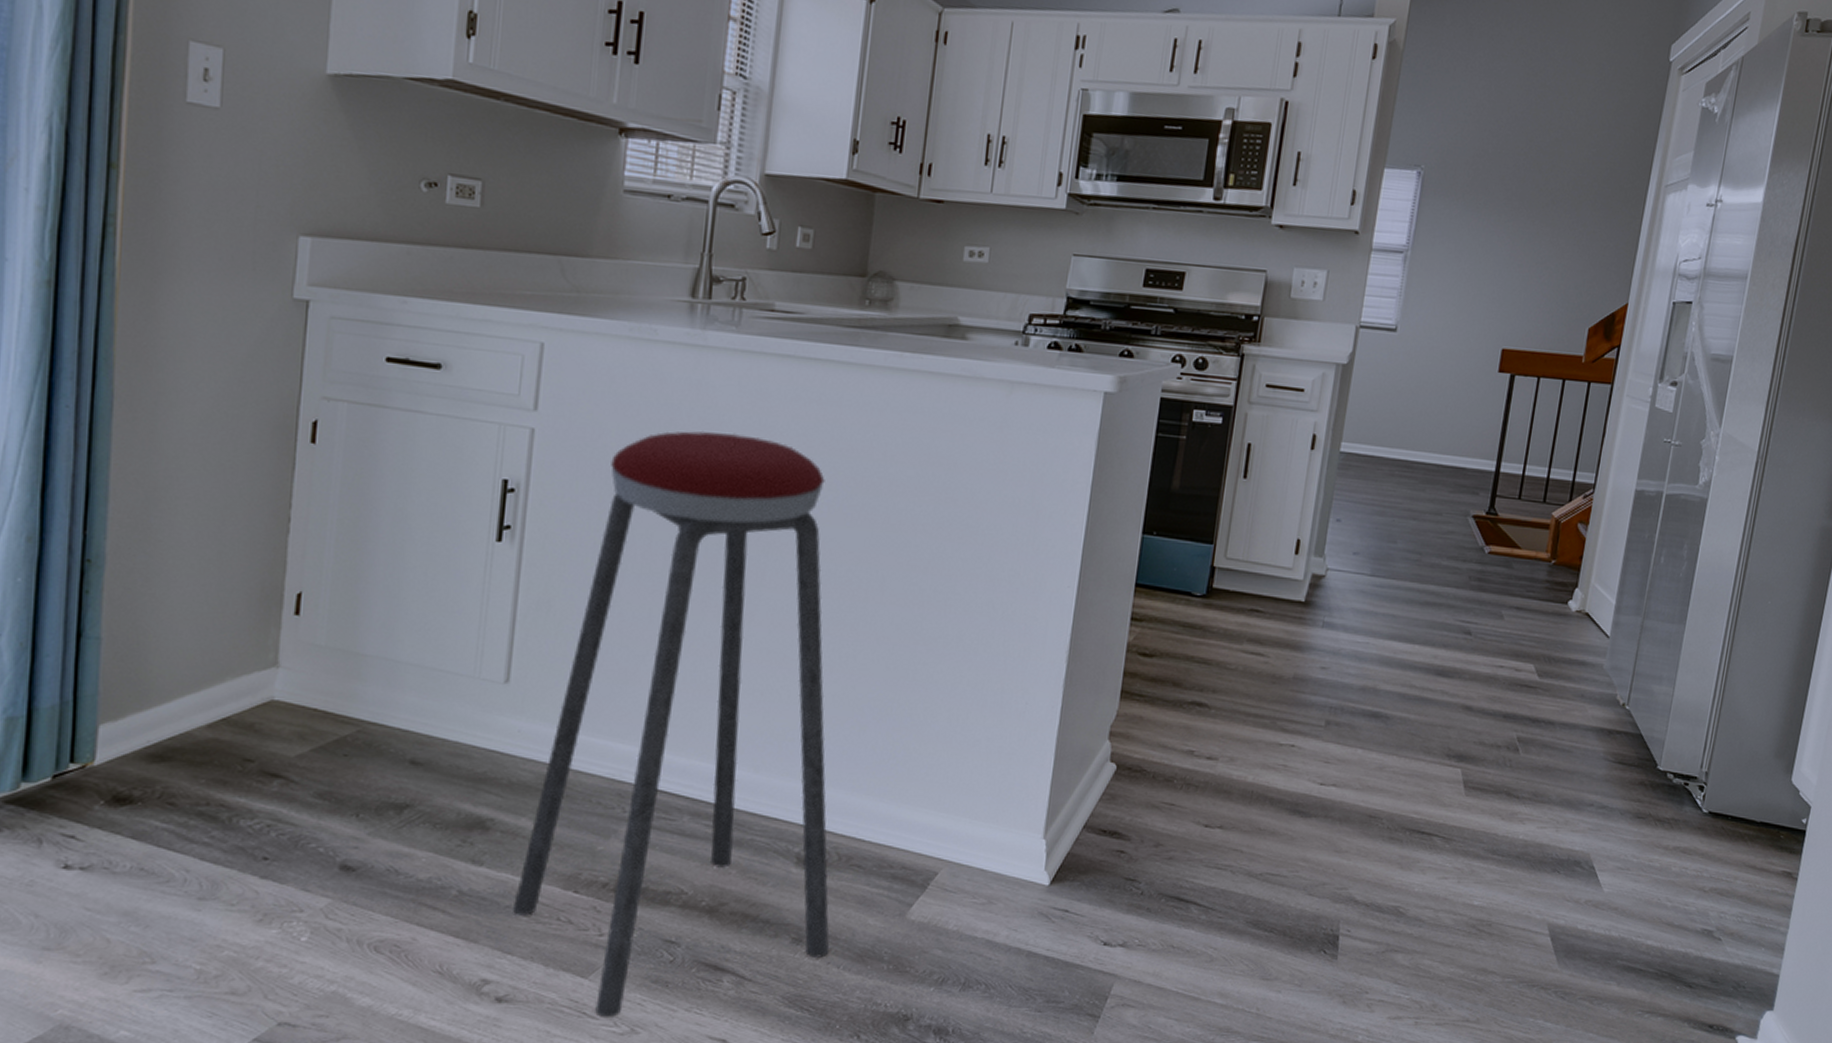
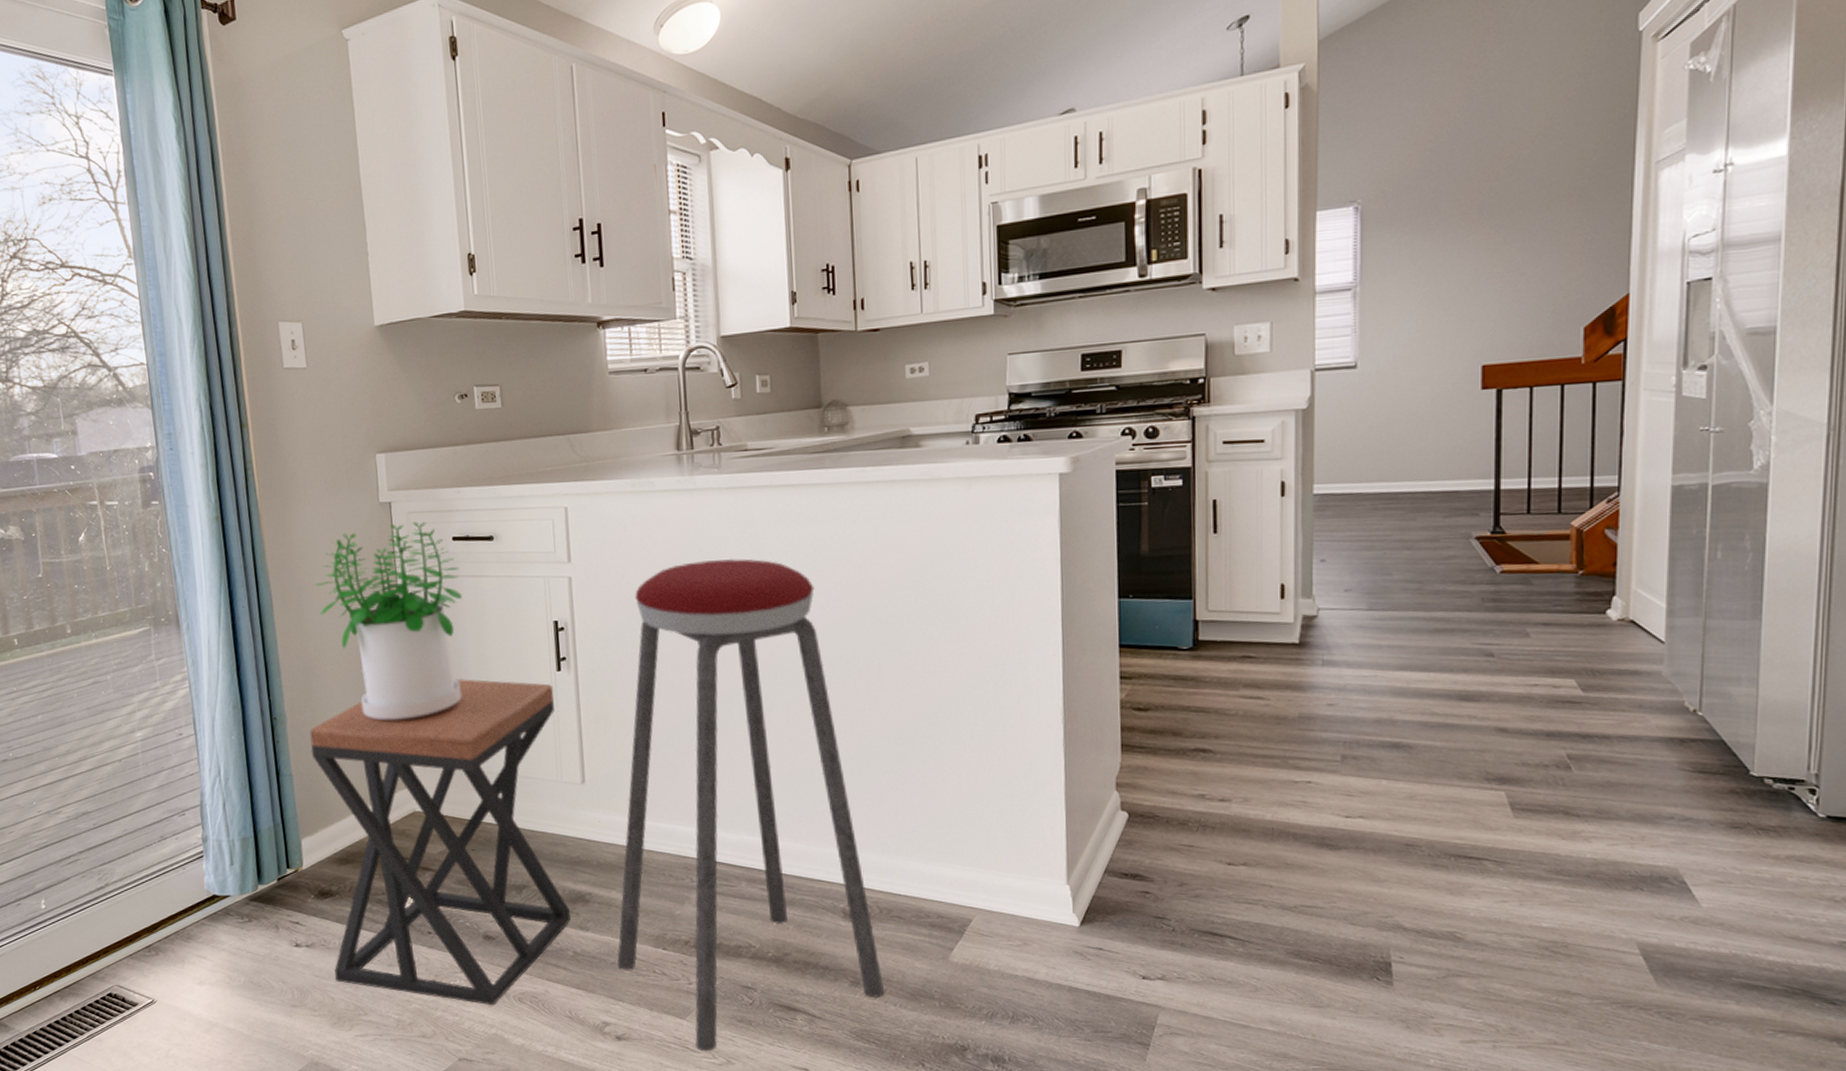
stool: none [117,535,489,956] -> present [309,678,571,1006]
potted plant: none [181,329,389,580] -> present [315,521,462,720]

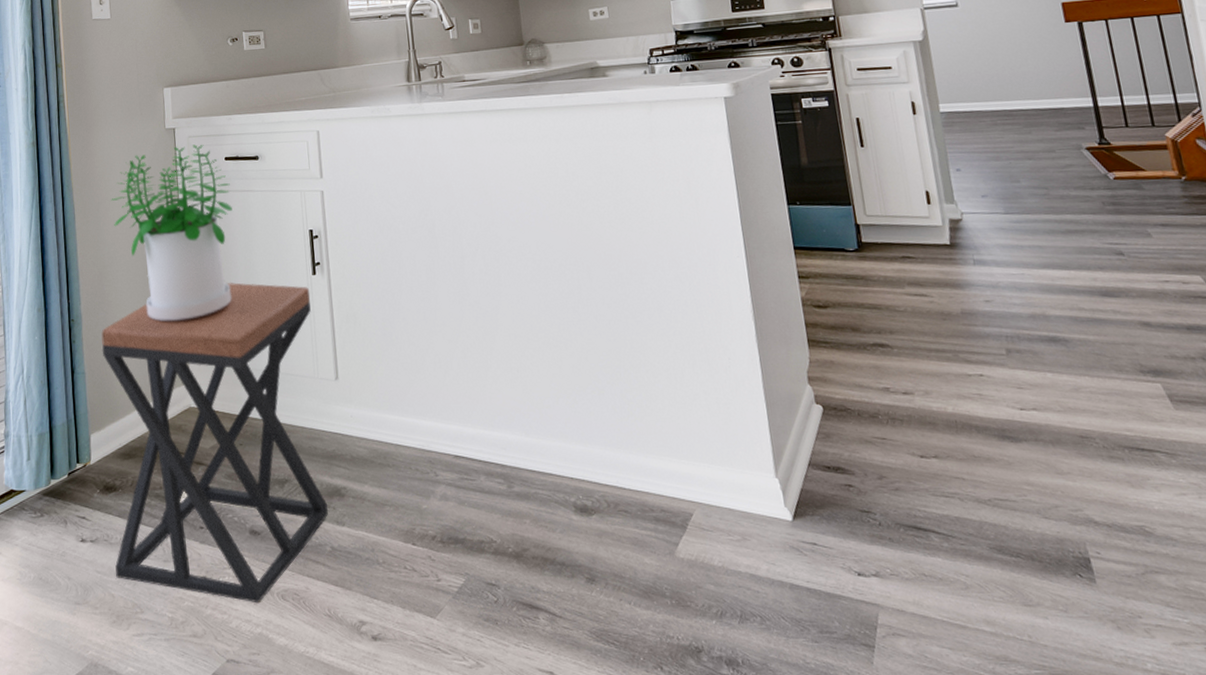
music stool: present [617,558,885,1052] -> none [371,173,619,653]

